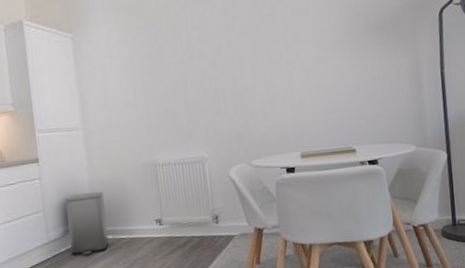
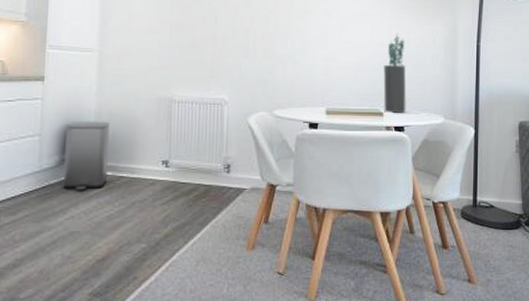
vase: none [350,71,378,149] -> present [382,33,407,114]

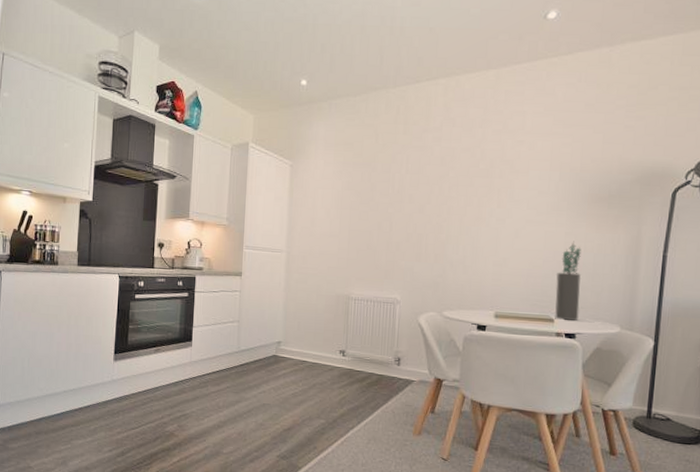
pedal bin: present [63,121,109,190] -> none [257,311,295,370]

